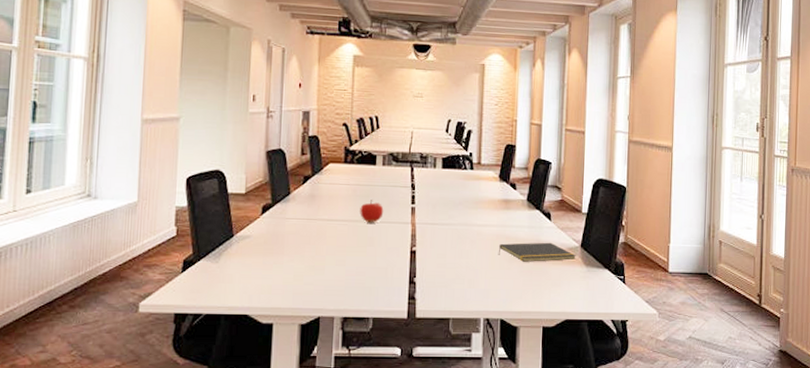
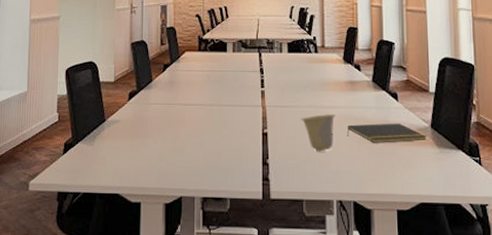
fruit: present [360,200,384,223] -> none [214,85,236,107]
cup: none [451,233,488,270] -> present [300,114,336,152]

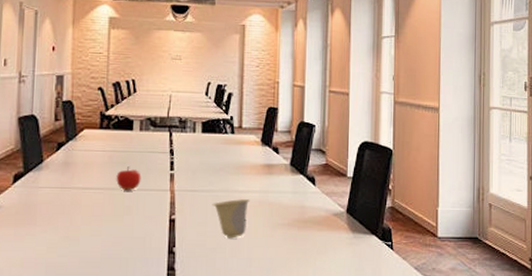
fruit: none [214,85,236,107] -> present [116,167,141,191]
notepad: present [347,123,427,143] -> none [260,208,342,229]

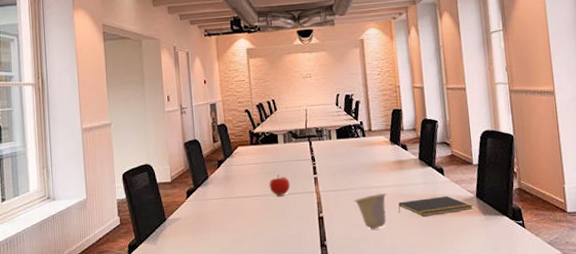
notepad: none [260,208,342,229] -> present [398,196,473,217]

